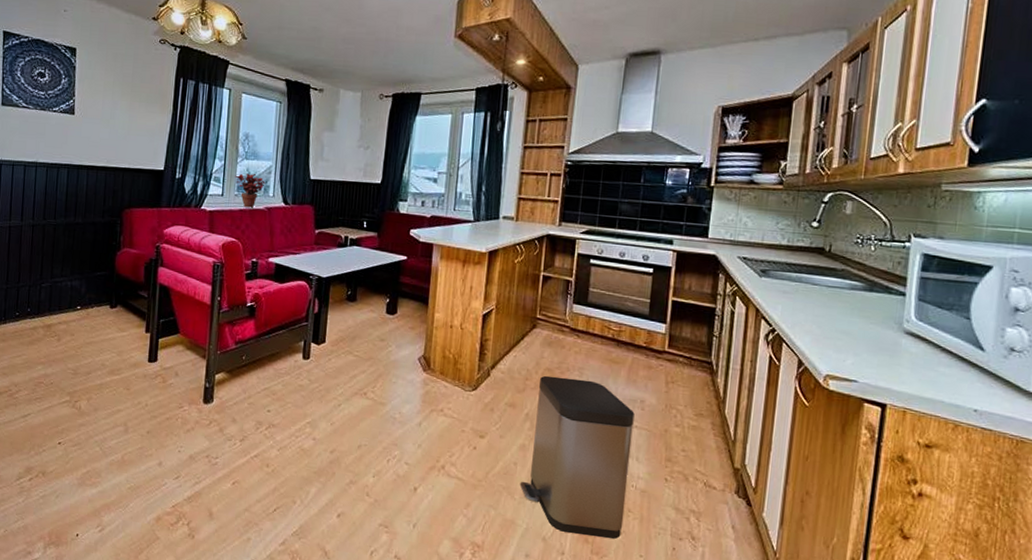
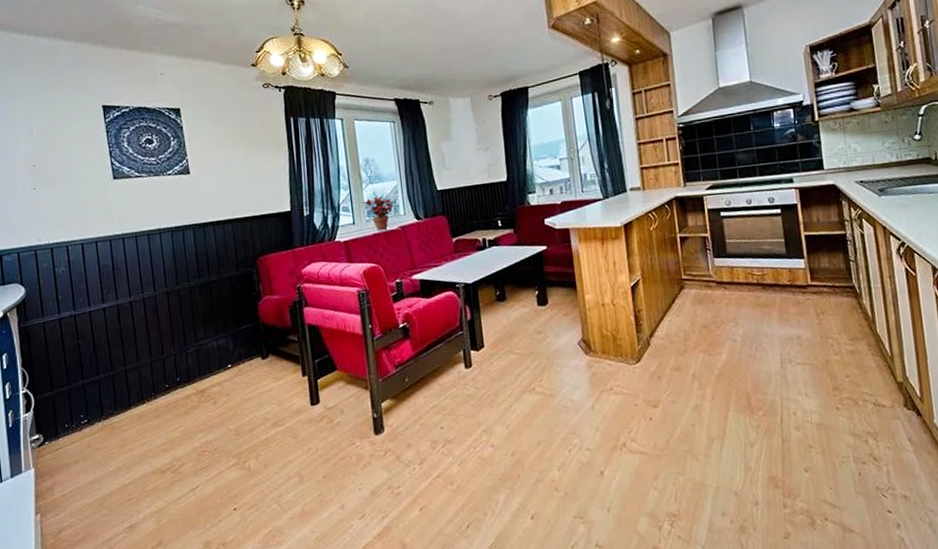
pedal bin: present [519,375,635,539] -> none [698,328,808,482]

